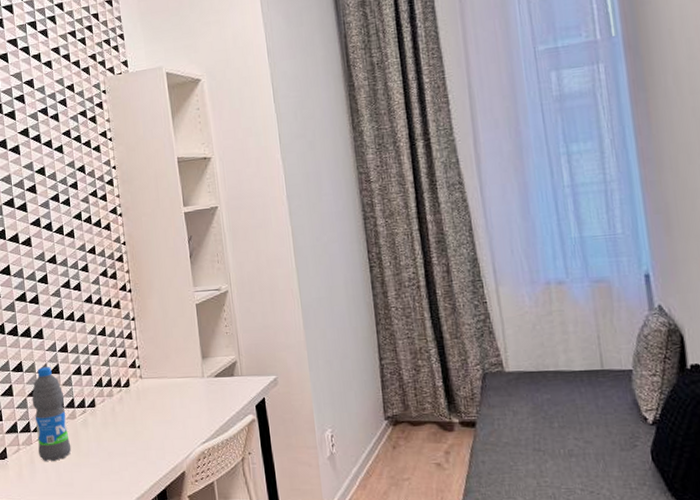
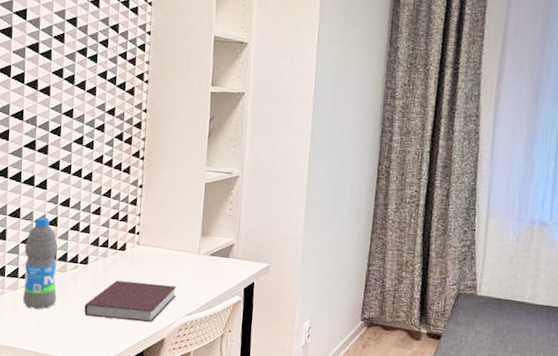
notebook: none [99,415,188,461] -> present [84,280,177,322]

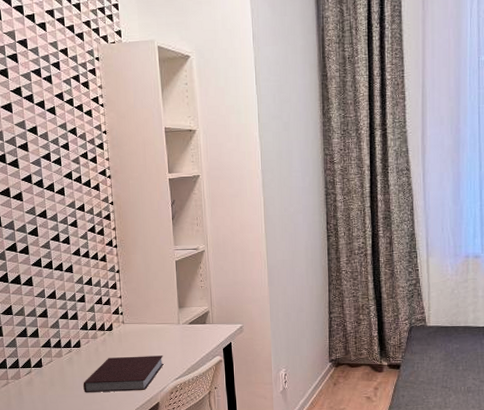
water bottle: present [22,217,59,309] -> none [21,311,57,393]

